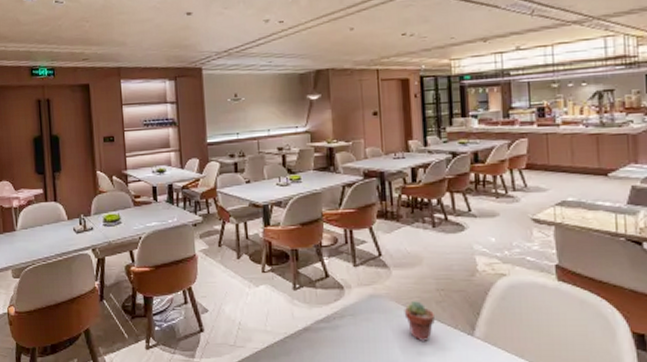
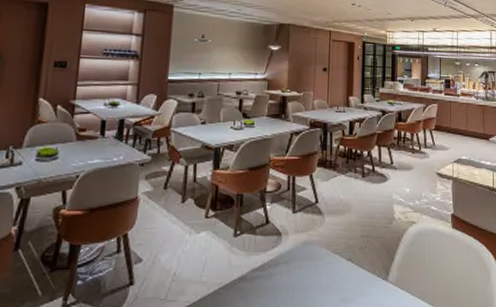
potted succulent: present [404,301,435,341] -> none [332,248,357,287]

